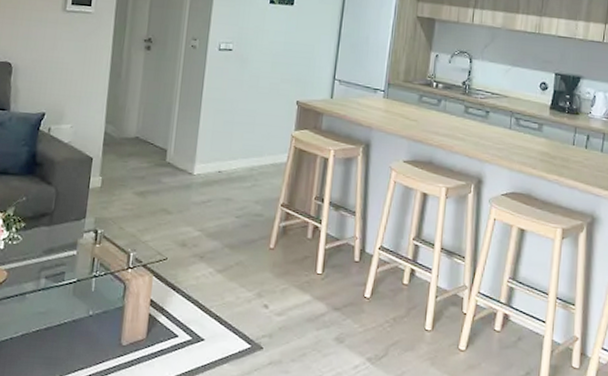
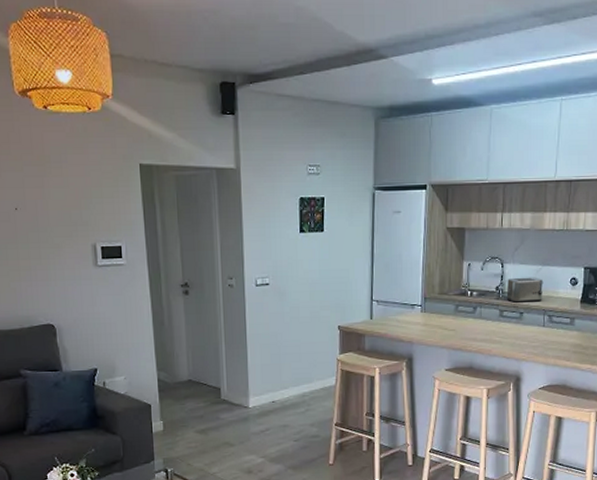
toaster: none [473,74,513,103] -> present [506,277,544,304]

